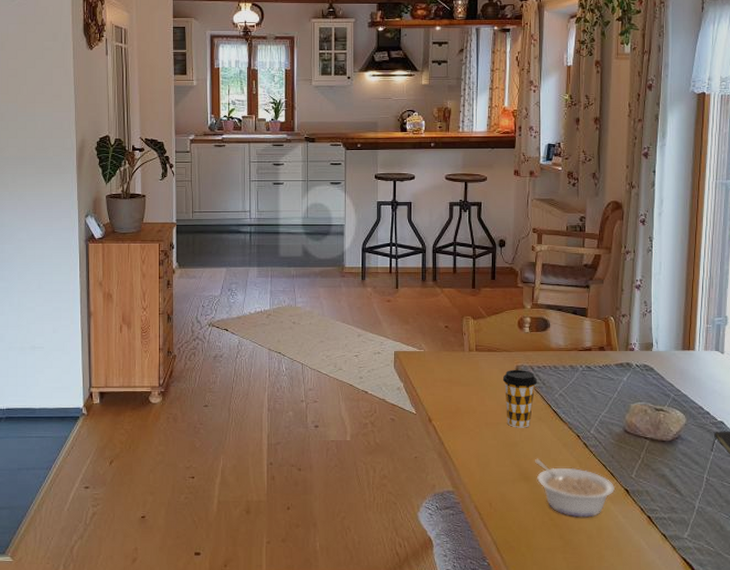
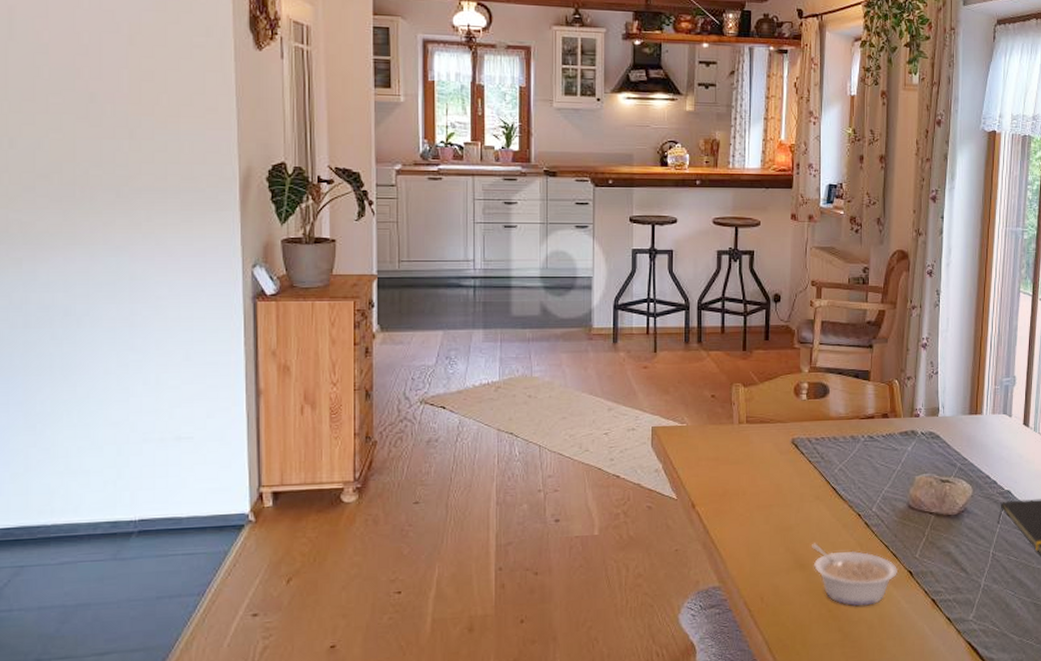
coffee cup: present [502,369,537,428] -> none [776,442,815,510]

